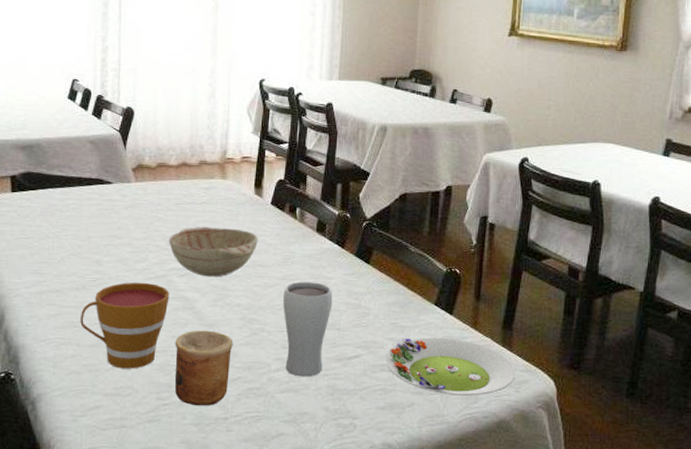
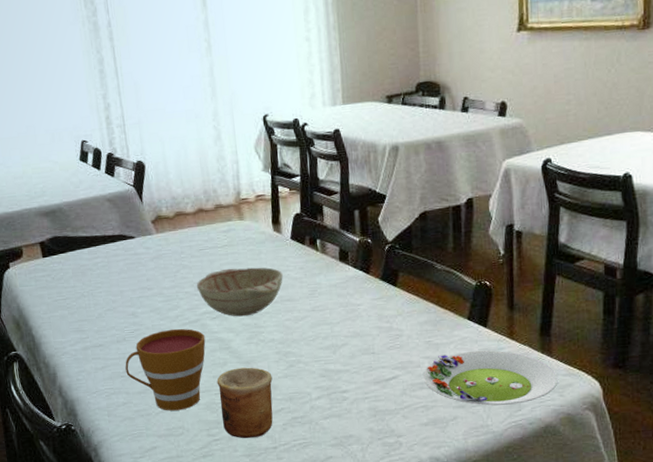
drinking glass: present [283,281,333,377] -> none [314,310,365,403]

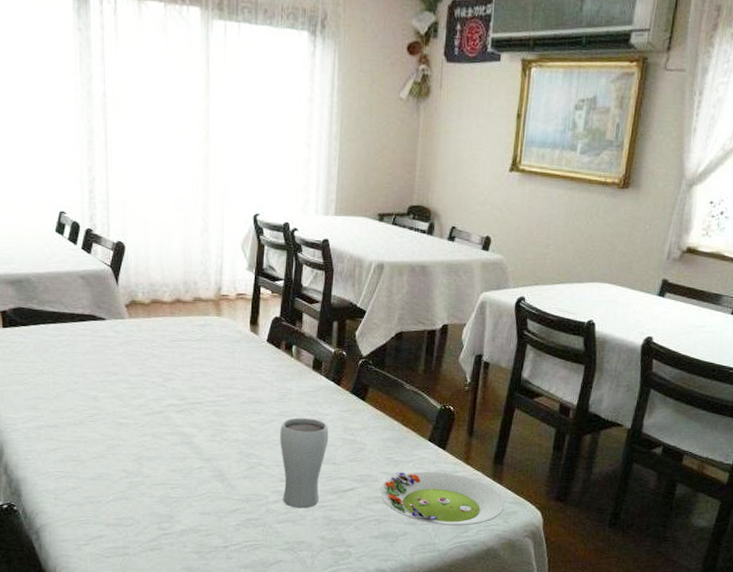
cup: present [125,328,206,411] -> none [80,417,167,501]
decorative bowl: present [196,267,283,317] -> none [164,363,254,413]
cup: present [216,367,273,439] -> none [174,464,231,536]
drinking glass: none [314,310,365,403] -> present [280,418,329,509]

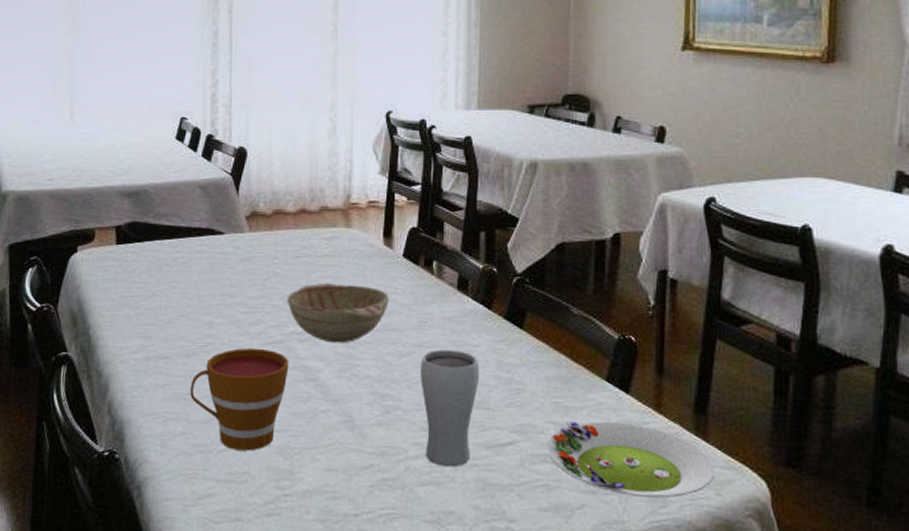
cup: none [80,417,167,501] -> present [190,347,289,451]
decorative bowl: none [164,363,254,413] -> present [286,283,389,343]

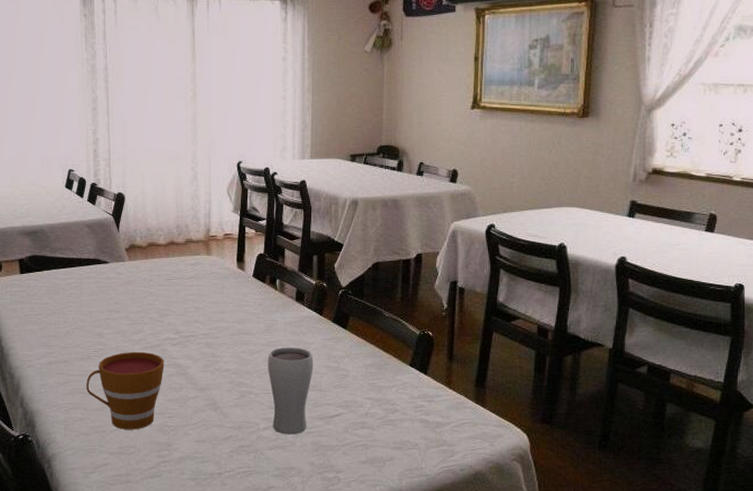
decorative bowl: present [286,283,389,343] -> none [161,299,242,345]
salad plate: present [547,421,715,498] -> none [365,395,489,450]

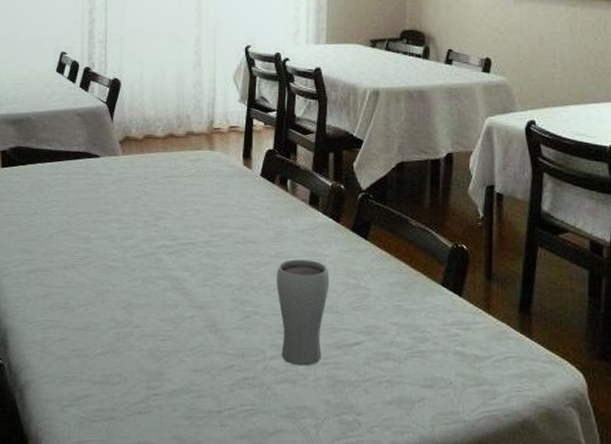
cup: present [86,351,164,430] -> none [68,260,158,355]

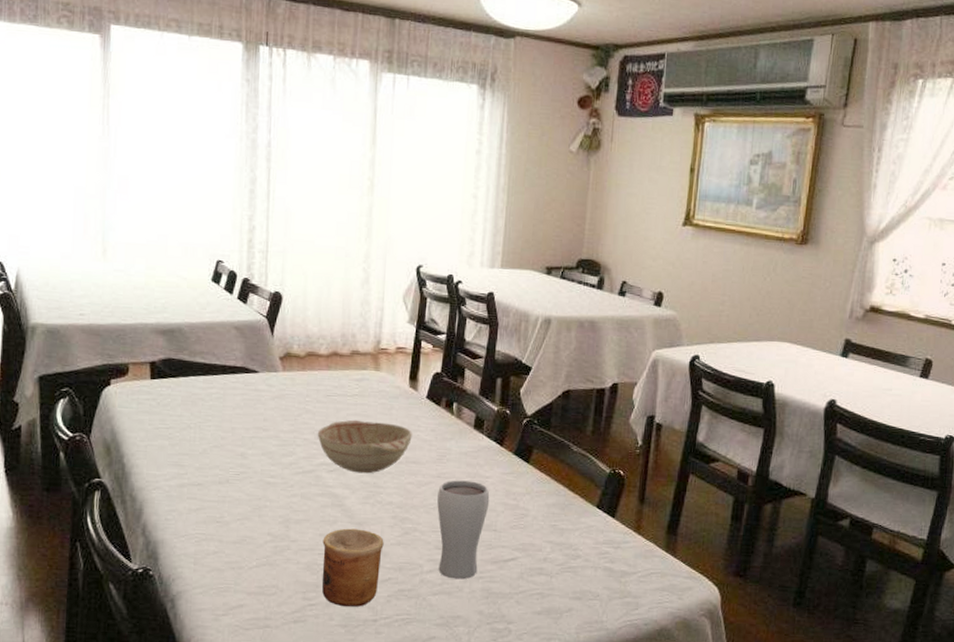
decorative bowl: none [156,200,248,255] -> present [317,420,412,474]
cup: none [164,312,225,397] -> present [322,528,384,607]

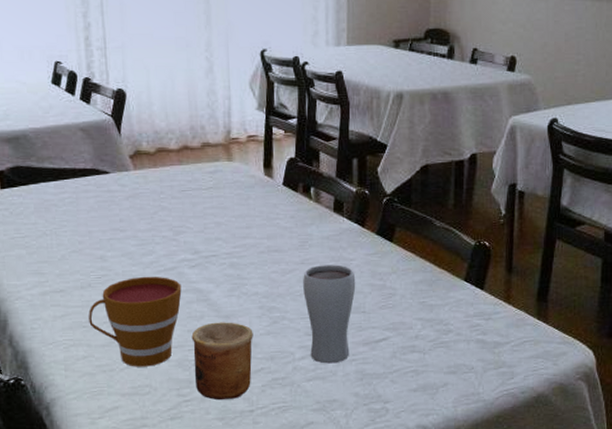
cup: none [223,476,318,567] -> present [88,276,182,367]
decorative bowl: present [317,420,412,474] -> none [175,213,272,266]

